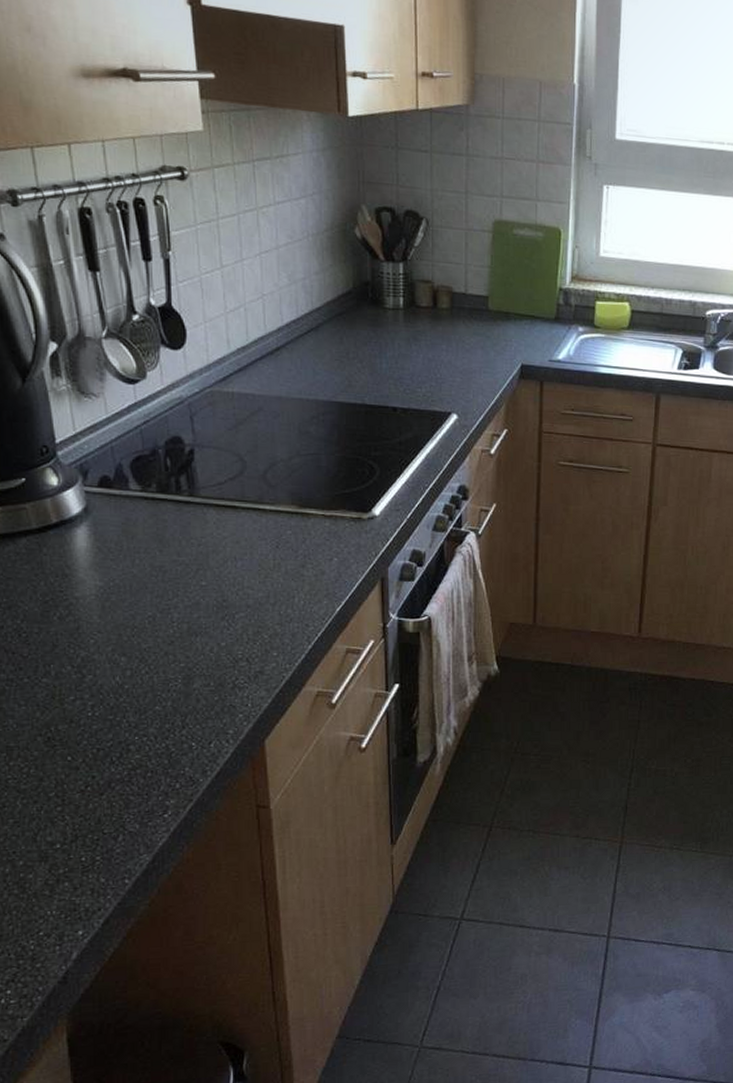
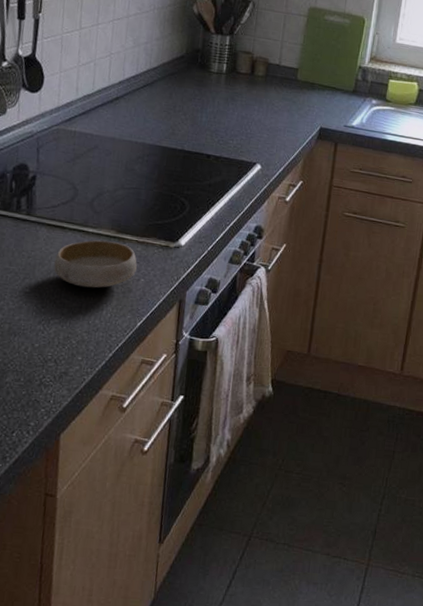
bowl: none [230,517,327,574] -> present [54,240,137,288]

